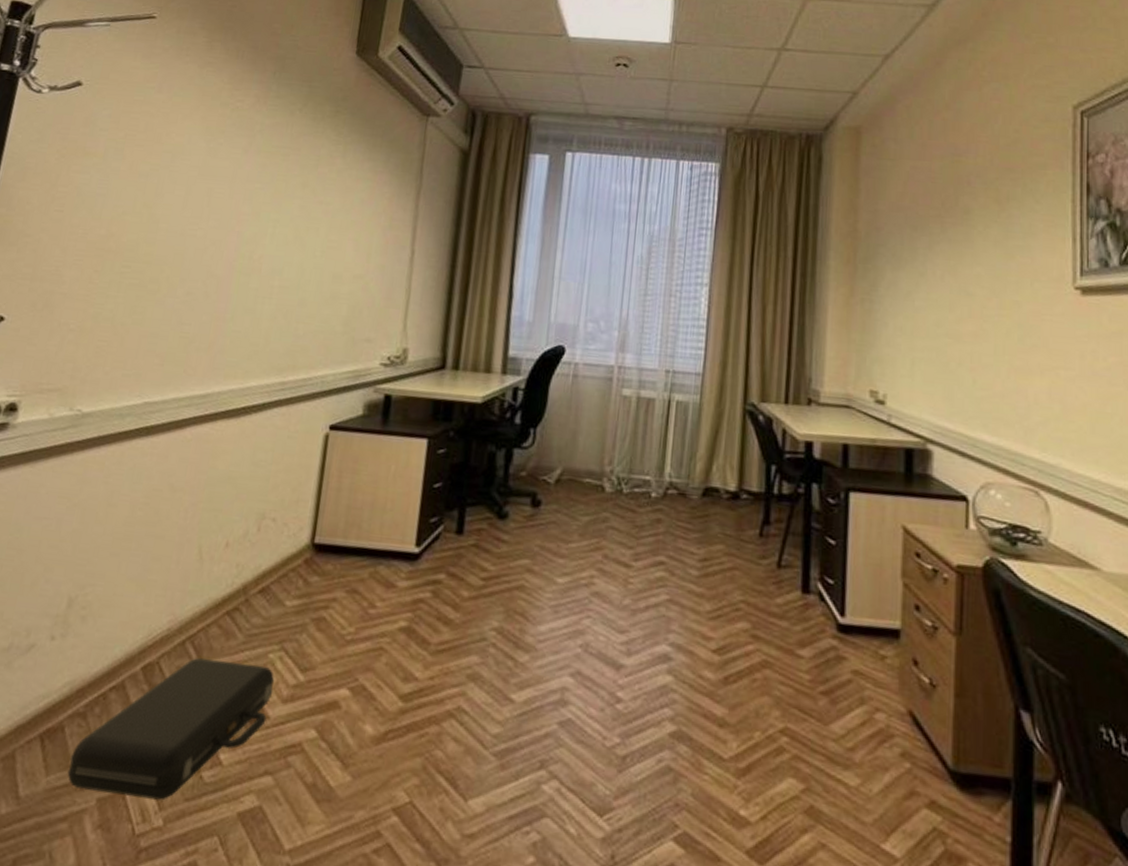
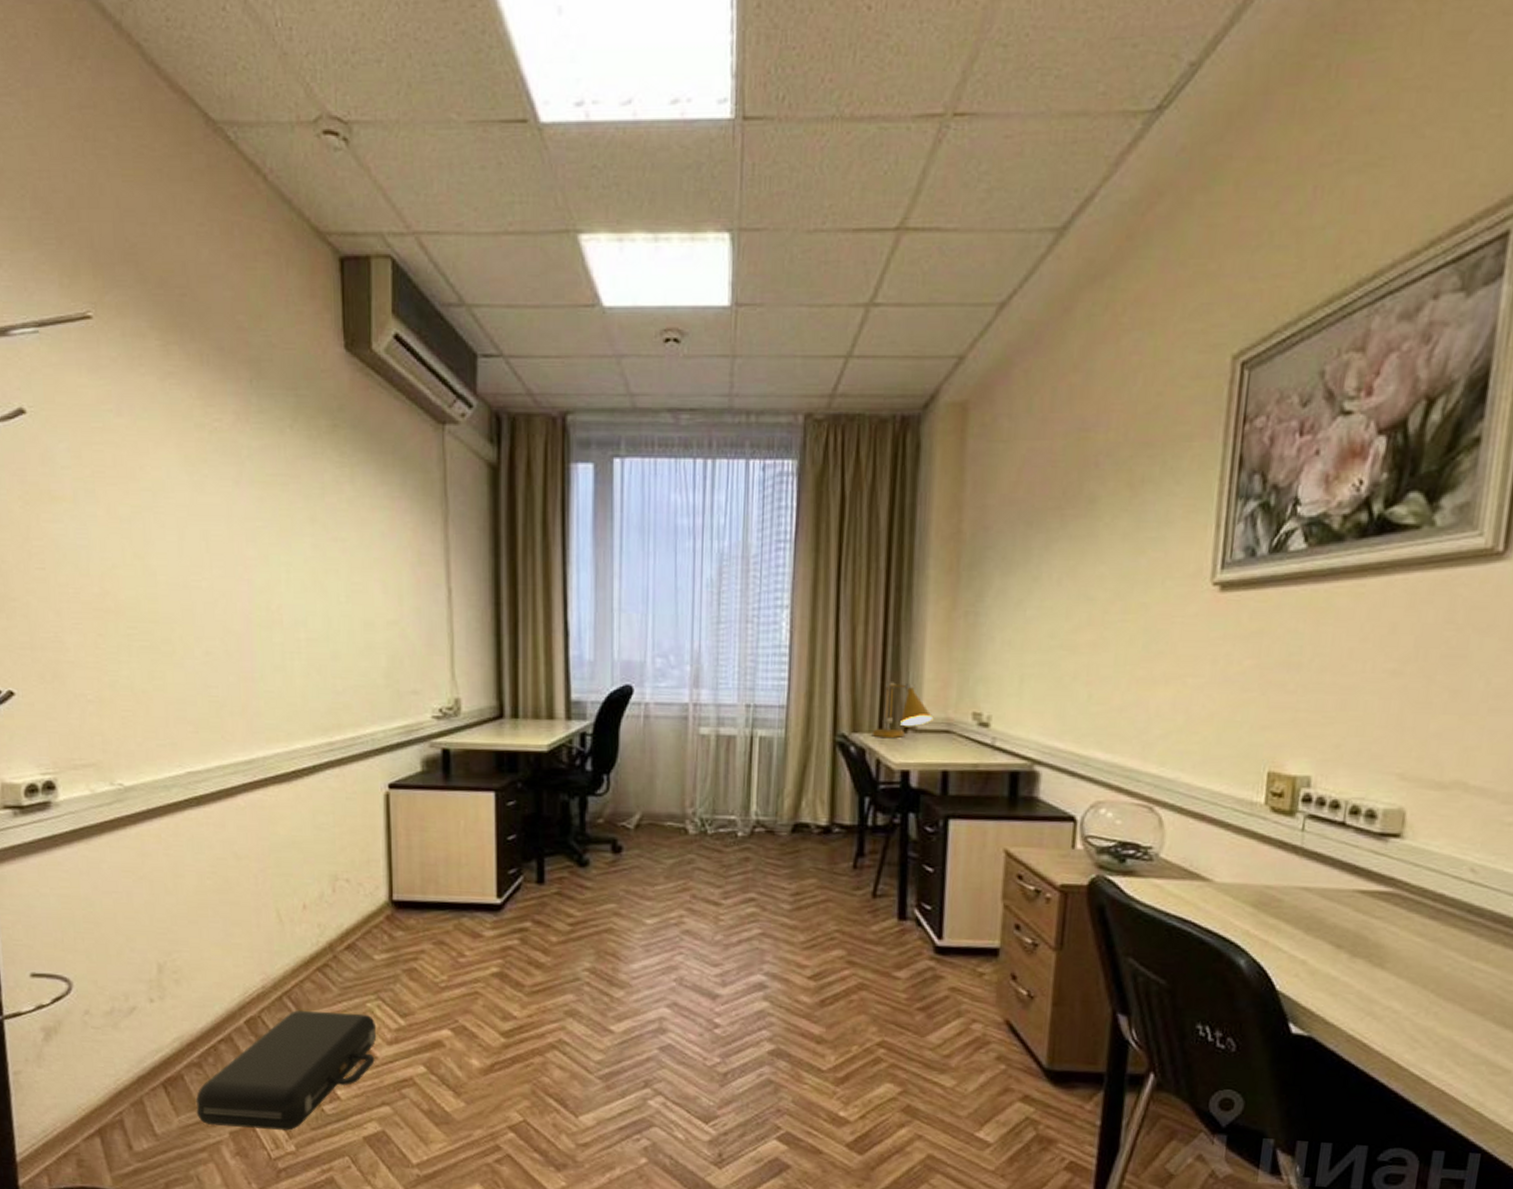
table lamp: none [778,357,835,410] -> present [871,682,934,739]

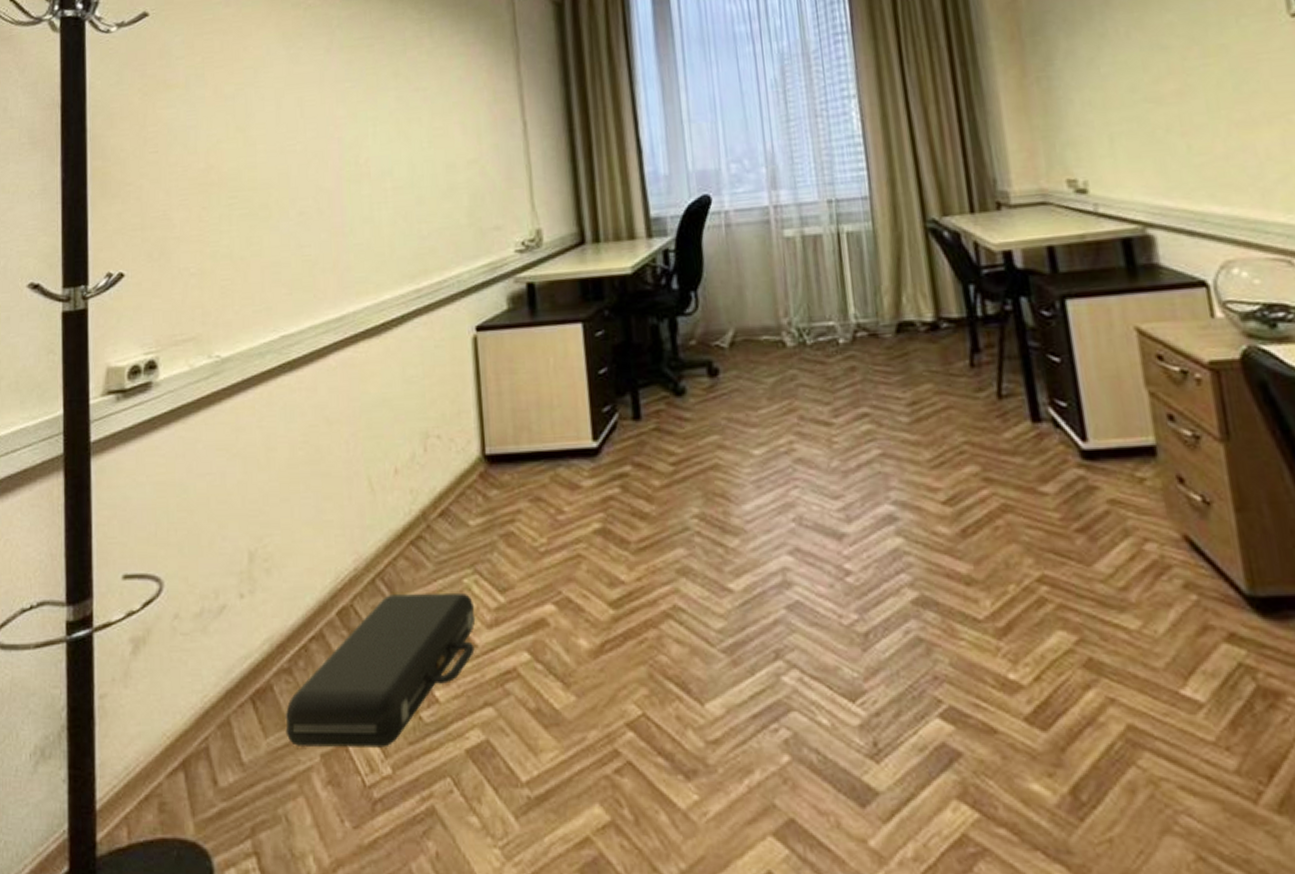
table lamp: present [871,682,934,739] -> none [963,156,1026,219]

